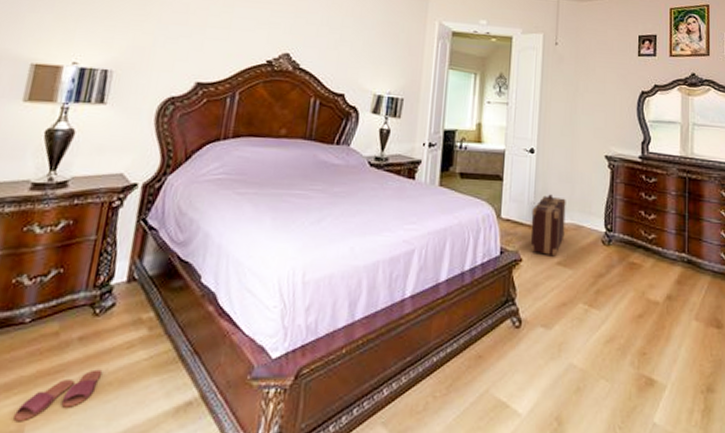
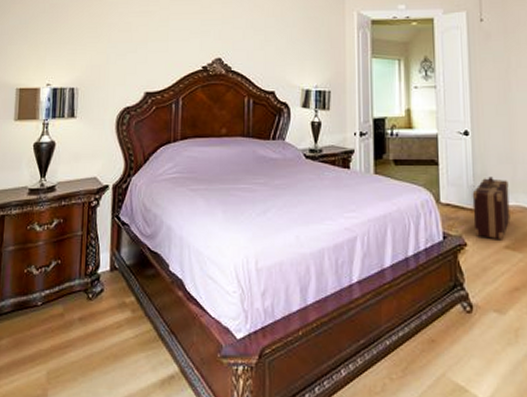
slippers: present [13,369,103,422] -> none [39,345,101,388]

